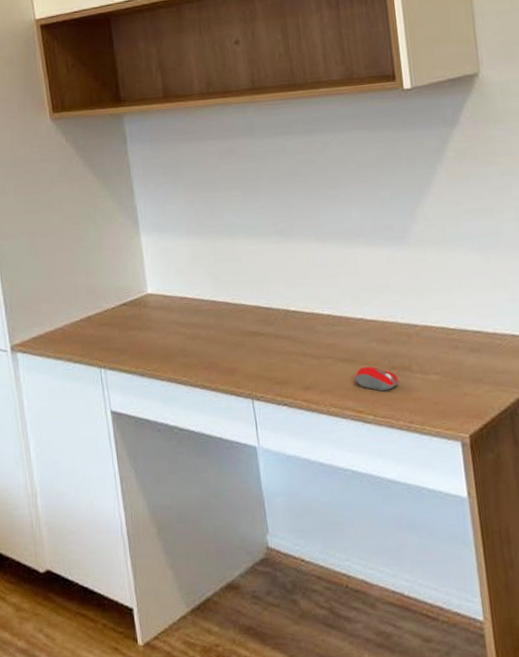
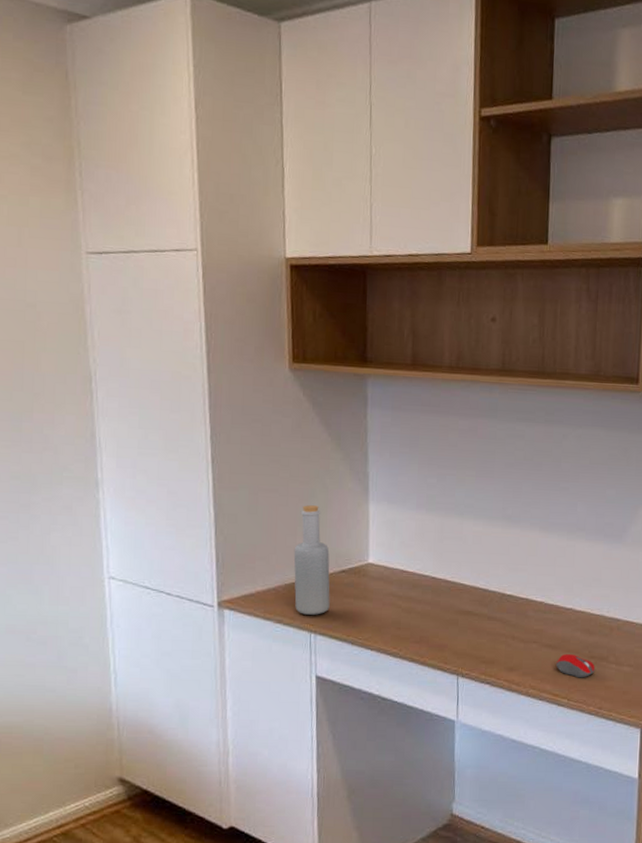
bottle: none [75,243,116,351] -> present [293,505,330,615]

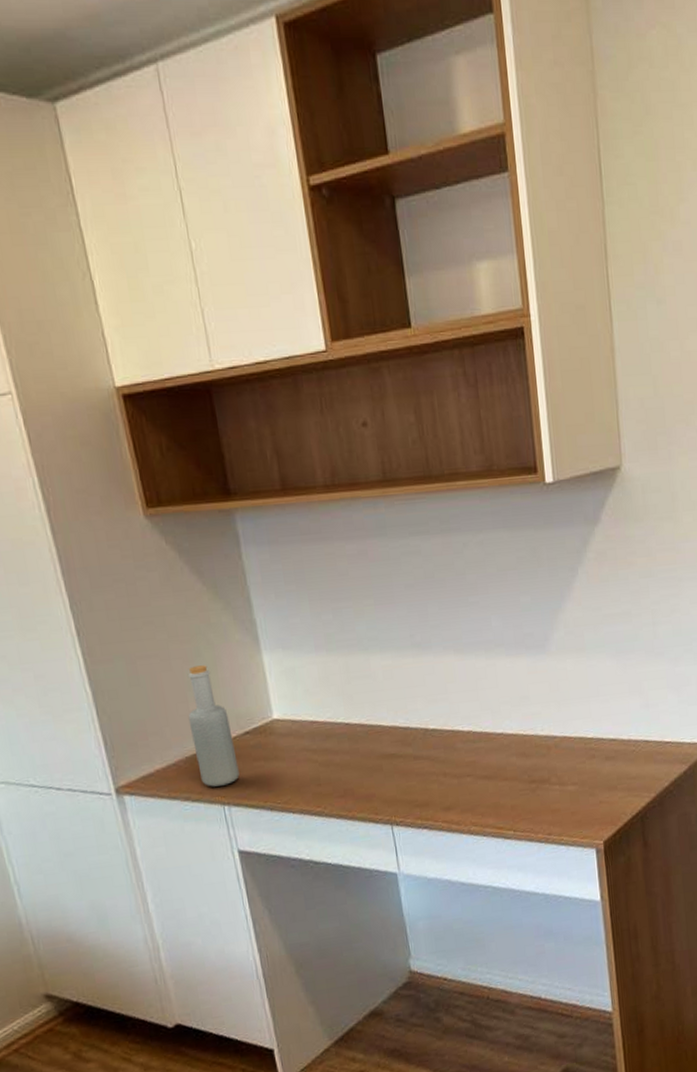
computer mouse: present [556,654,596,678] -> none [495,782,538,806]

